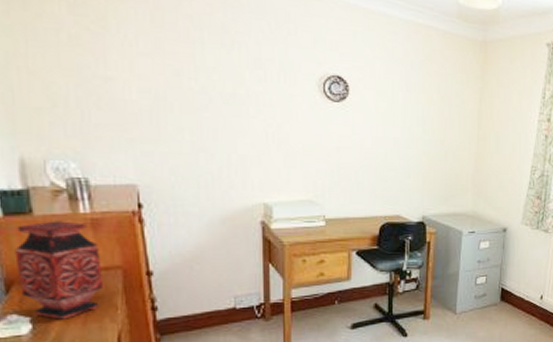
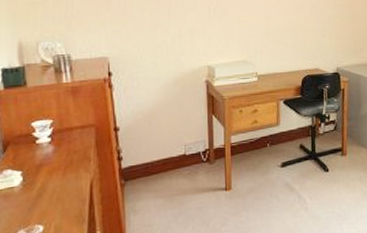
vase: present [14,221,104,320] -> none [11,90,81,172]

